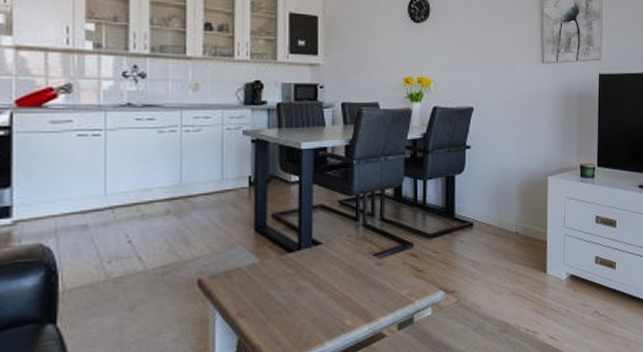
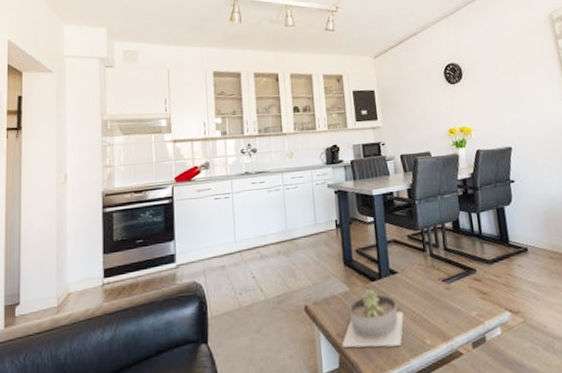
succulent planter: none [243,261,323,330] -> present [342,289,404,349]

